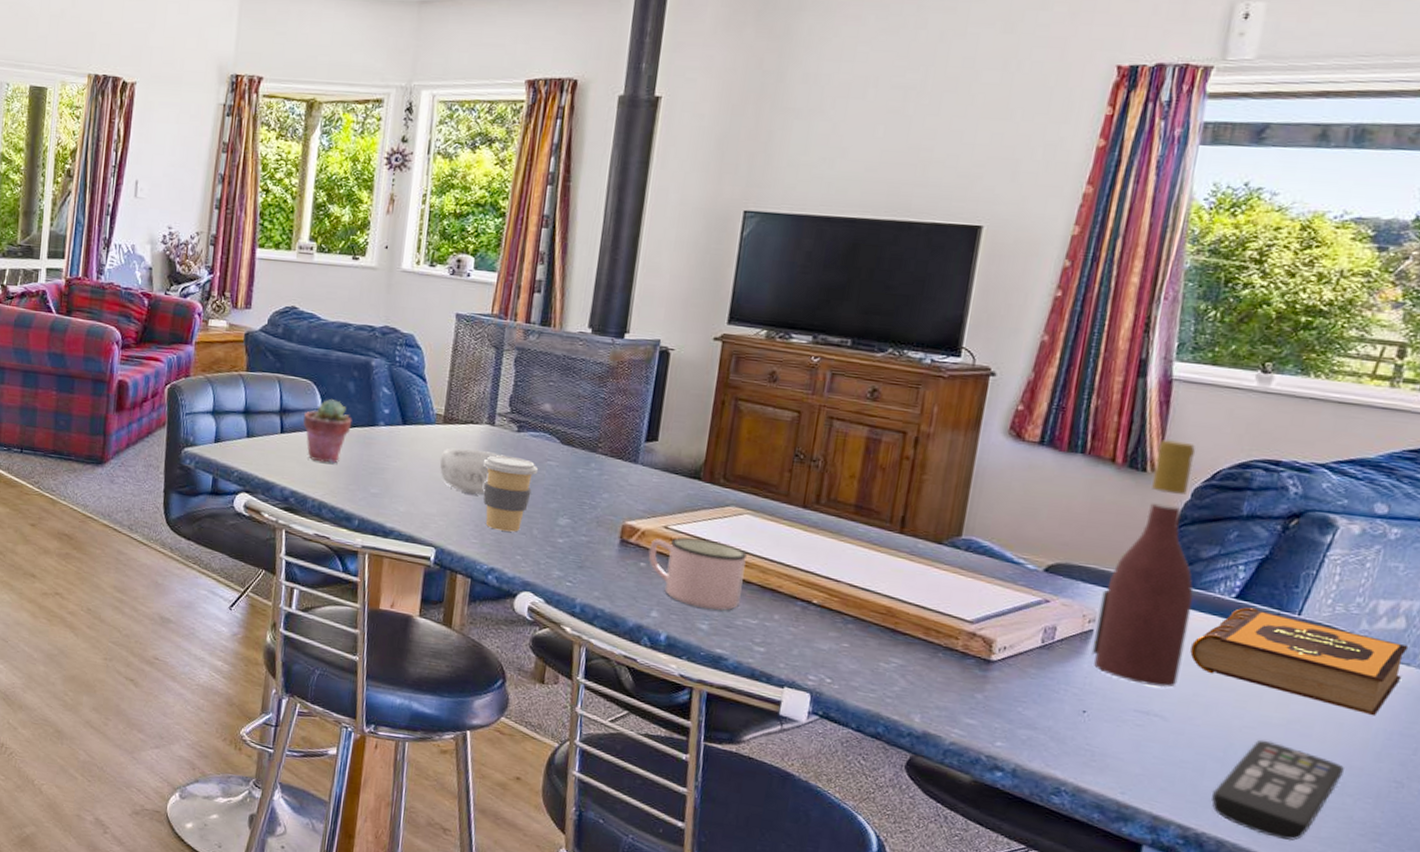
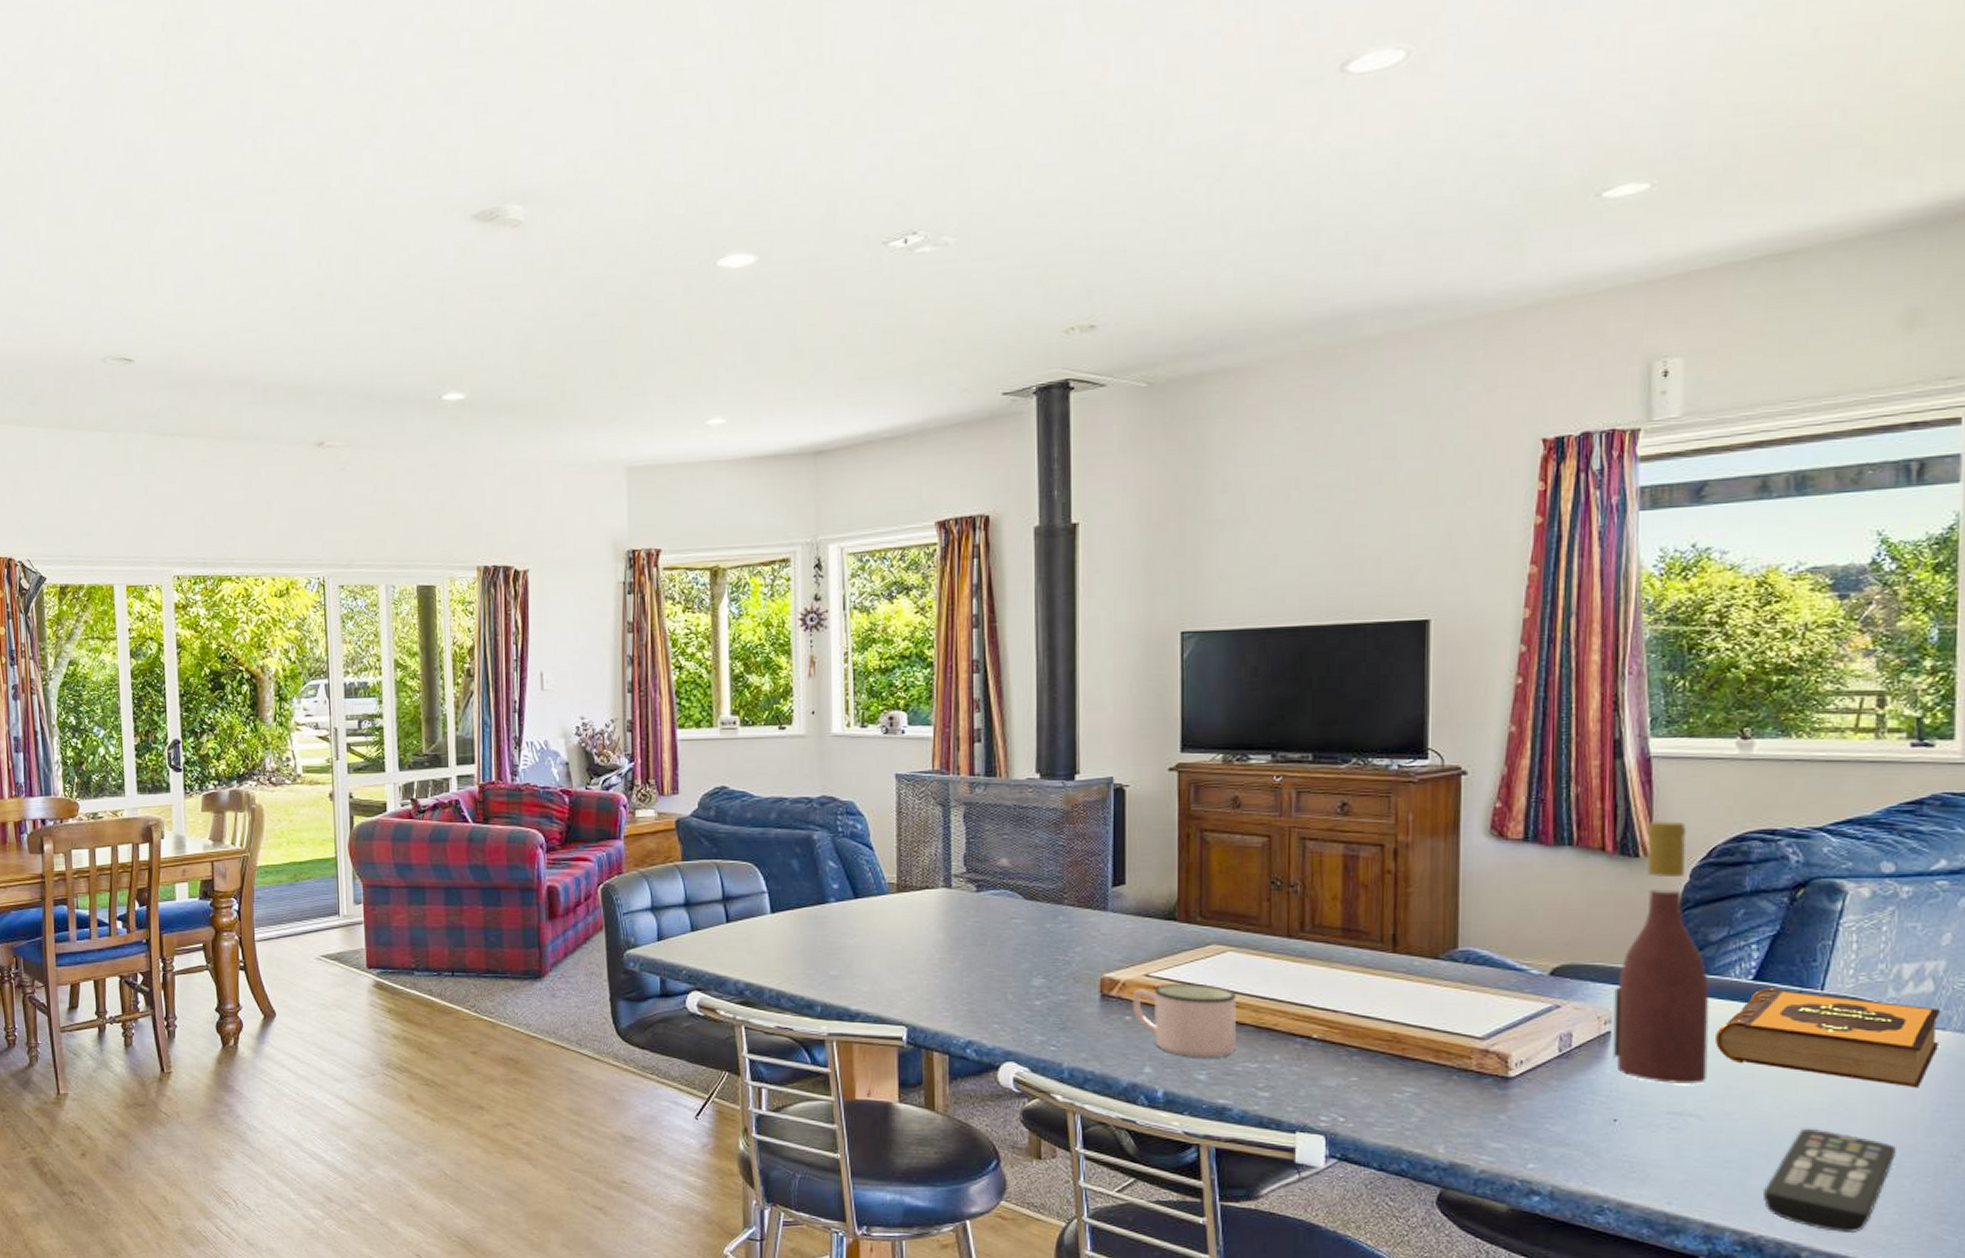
potted succulent: present [303,398,352,464] -> none [749,879,801,949]
decorative bowl: present [440,448,505,495] -> none [898,917,967,965]
coffee cup: present [482,455,539,532] -> none [944,920,1004,999]

